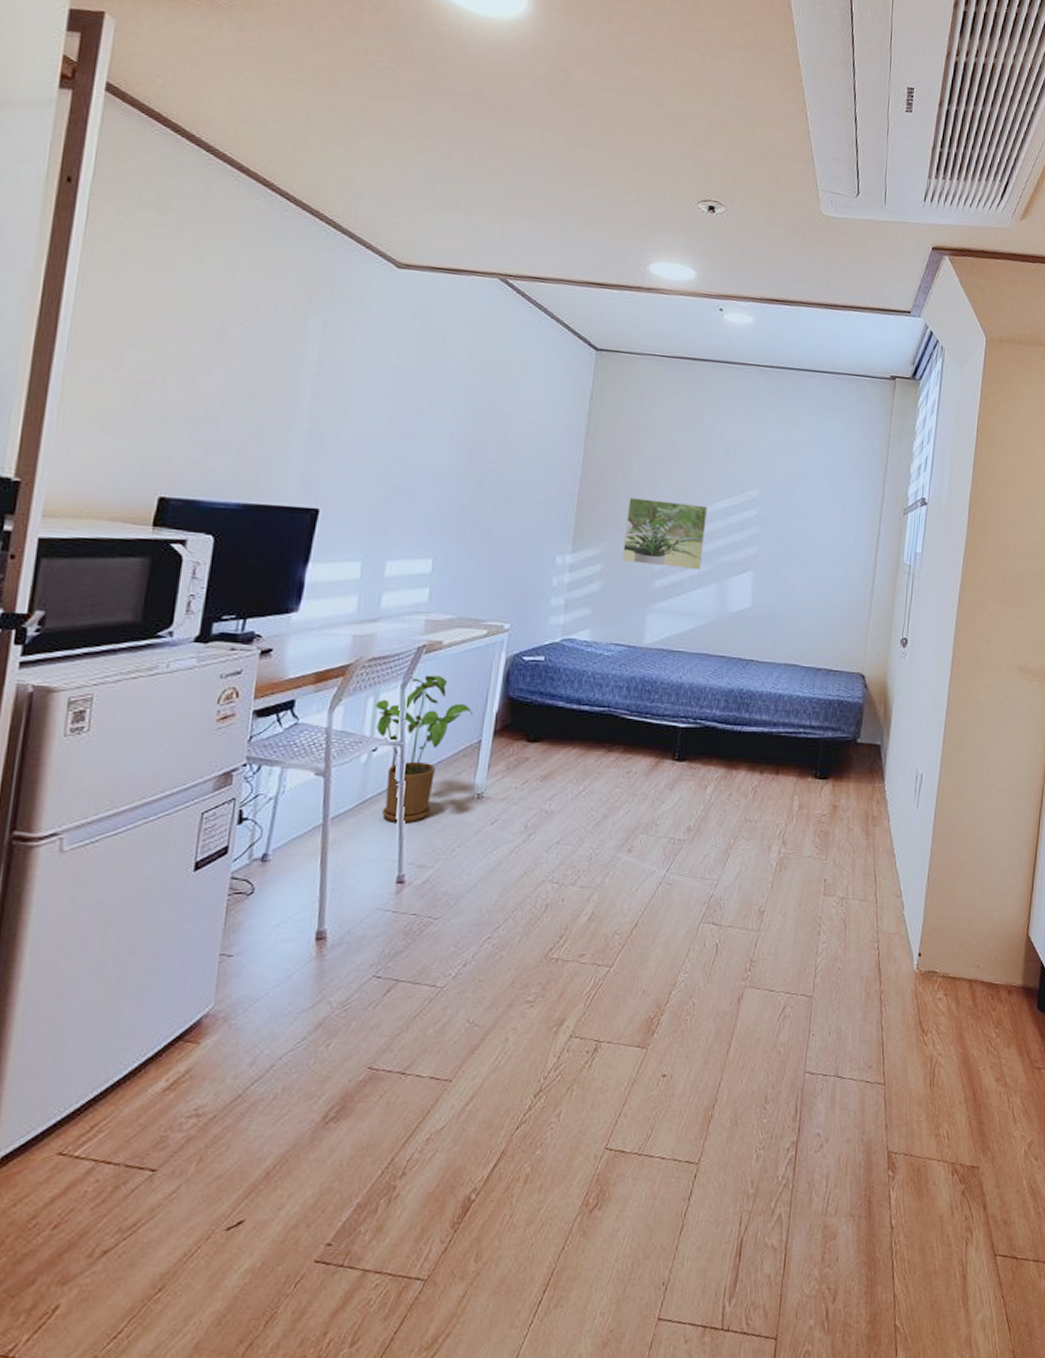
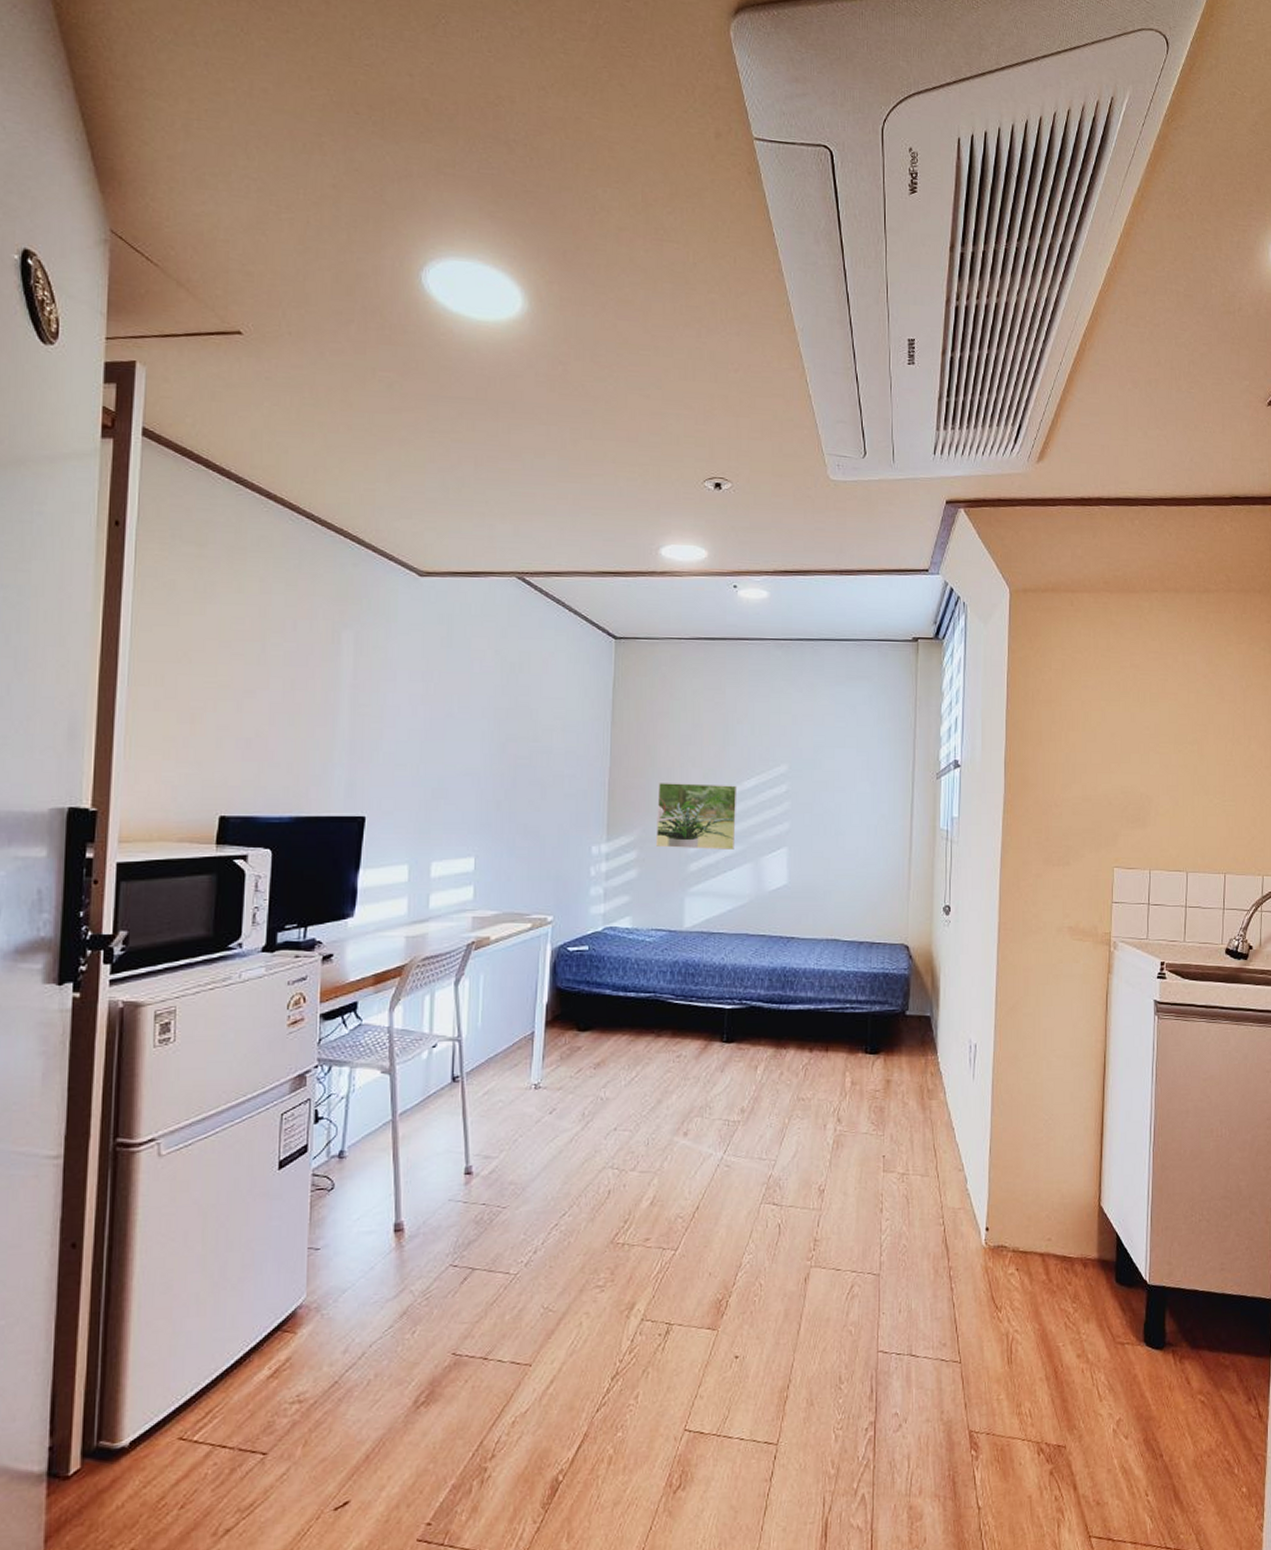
house plant: present [375,675,474,822] -> none [432,971,525,1115]

